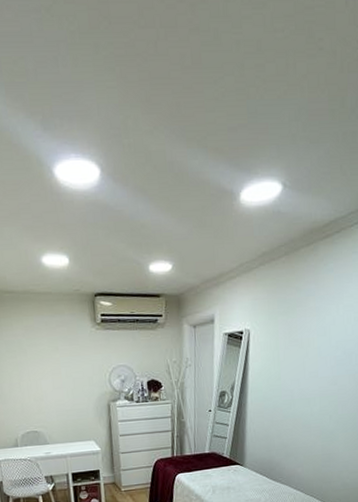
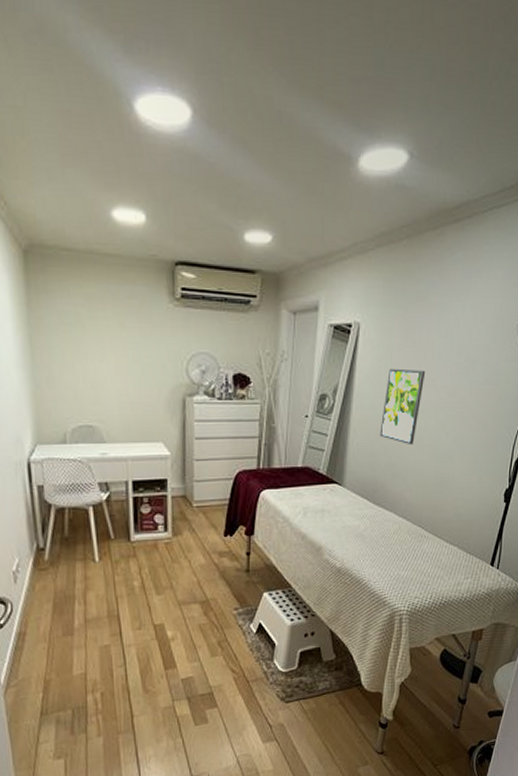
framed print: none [272,364,309,429] -> present [380,368,426,446]

